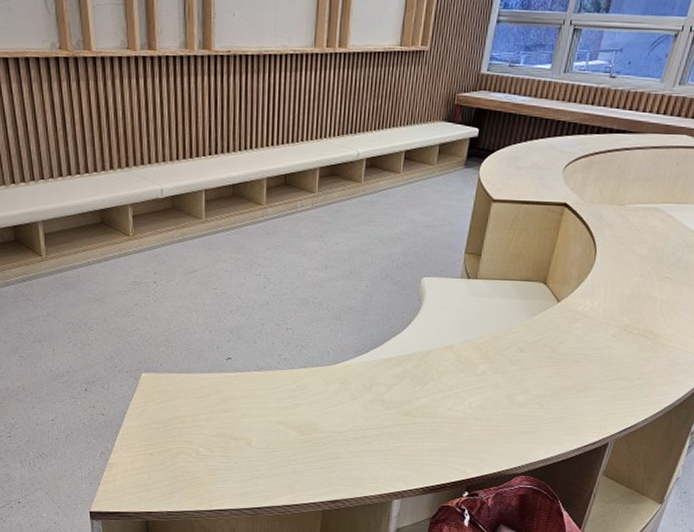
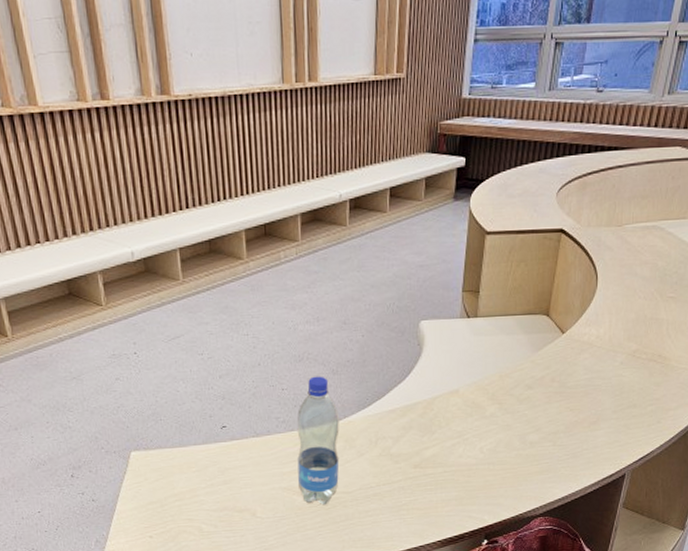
bottle: none [293,319,337,442] -> present [296,376,339,506]

